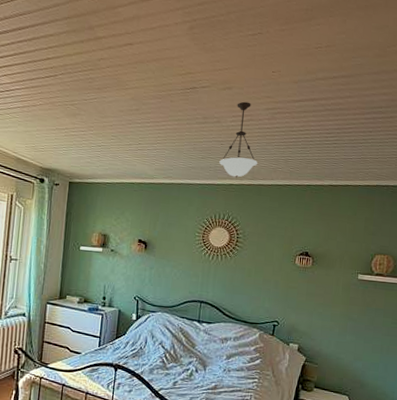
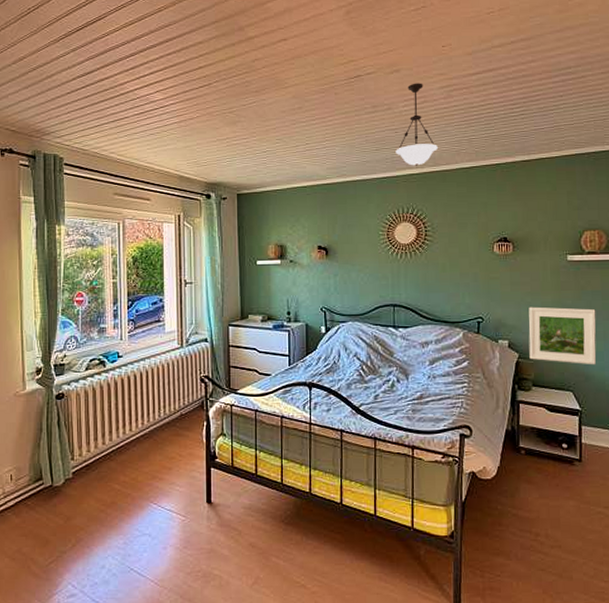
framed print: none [315,316,377,375] -> present [528,306,596,365]

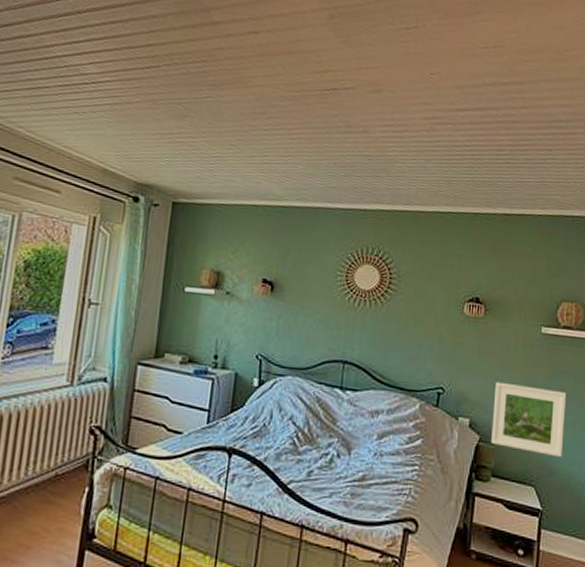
pendant light: present [396,83,438,166] -> none [366,108,414,202]

